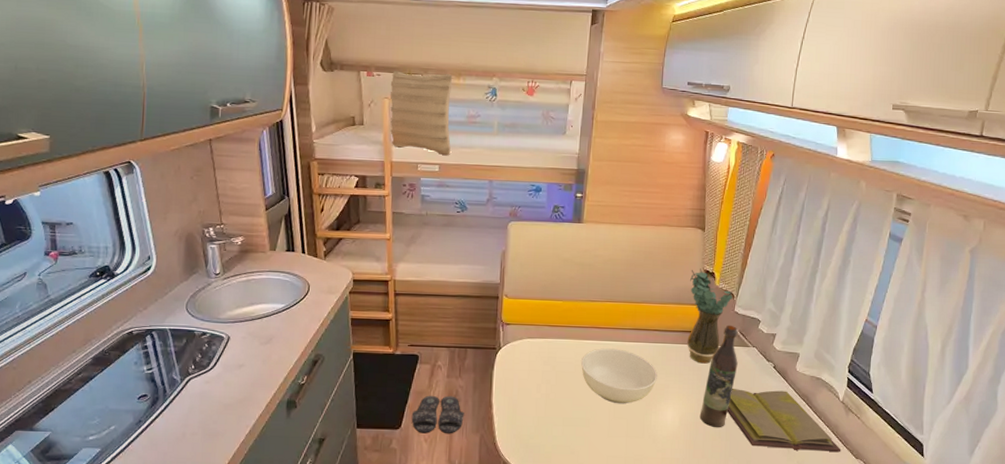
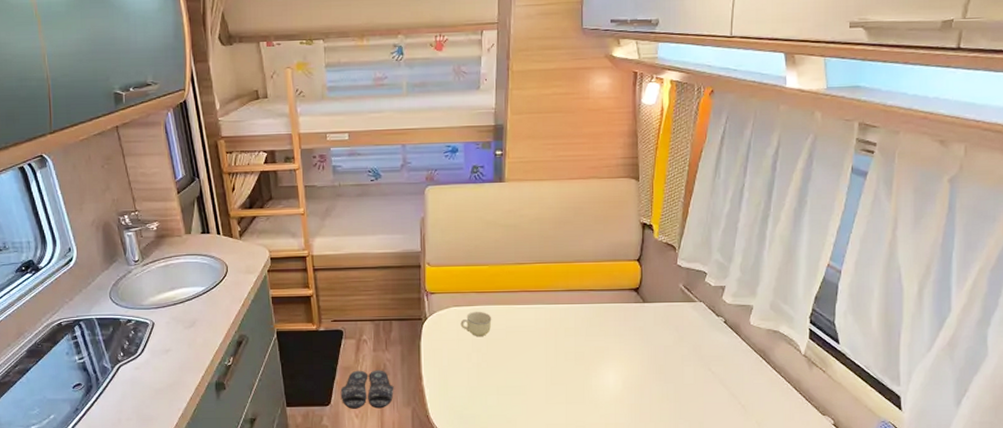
pillow: present [390,71,453,156] -> none [291,36,359,123]
cup: none [532,344,563,368] -> present [460,311,492,336]
bowl: present [581,348,657,404] -> none [513,312,596,370]
vase: present [687,268,732,364] -> none [626,221,674,323]
wine bottle: present [699,325,738,427] -> none [644,279,684,389]
diary: present [727,389,841,452] -> none [674,346,806,409]

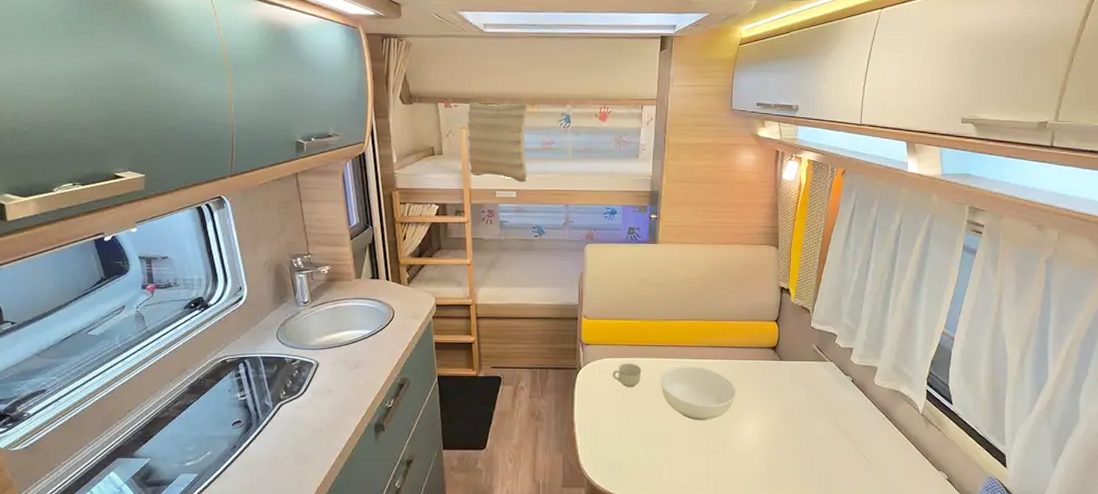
pillow: none [291,36,359,123] -> present [467,102,527,182]
slippers: present [340,370,394,409] -> none [496,416,547,454]
bowl: none [513,312,596,370] -> present [661,366,736,421]

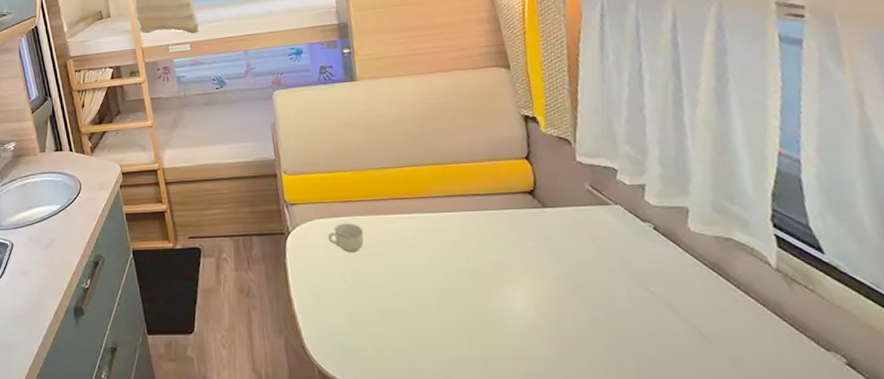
bowl: present [661,366,736,421] -> none [388,222,492,291]

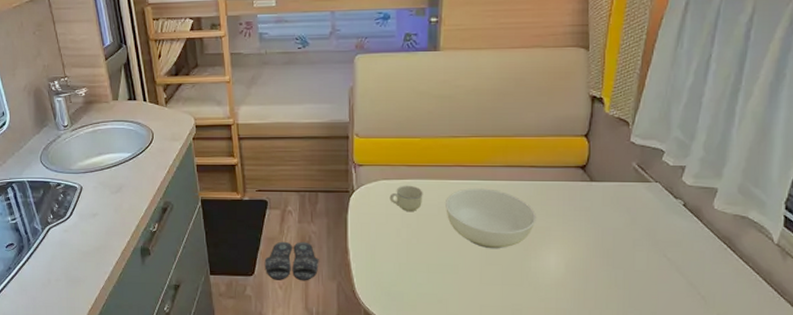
slippers: none [203,292,262,338] -> present [264,241,319,281]
bowl: none [388,222,492,291] -> present [446,188,536,249]

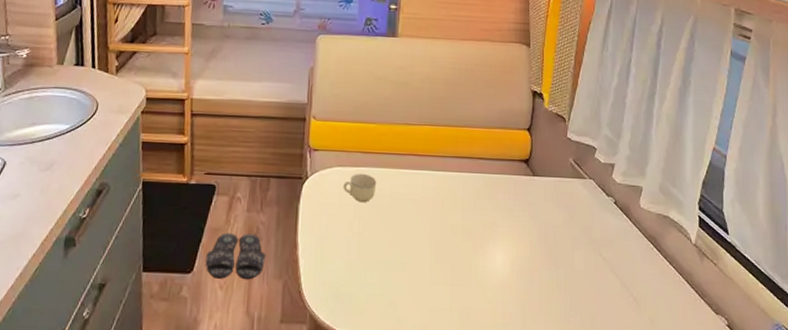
bowl: present [446,188,536,249] -> none [398,179,484,245]

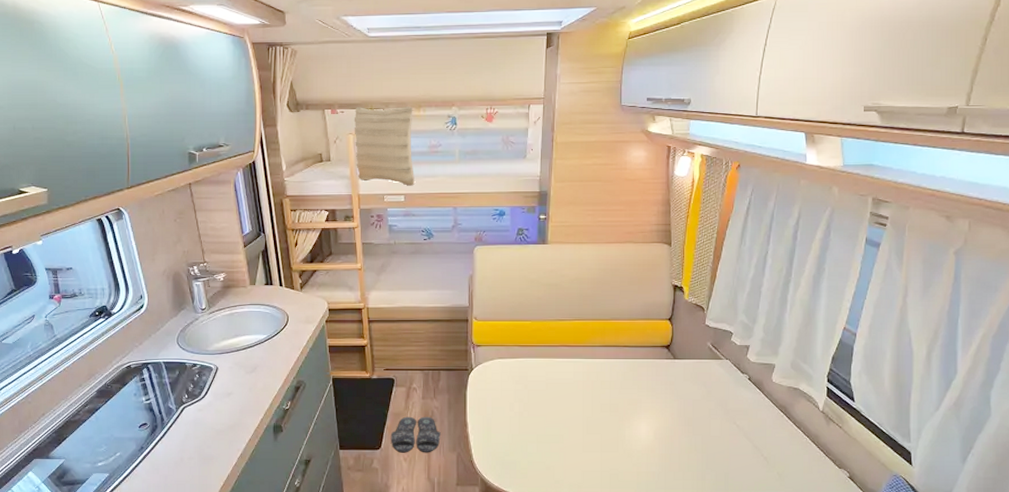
cup: present [343,173,377,202] -> none [504,363,533,387]

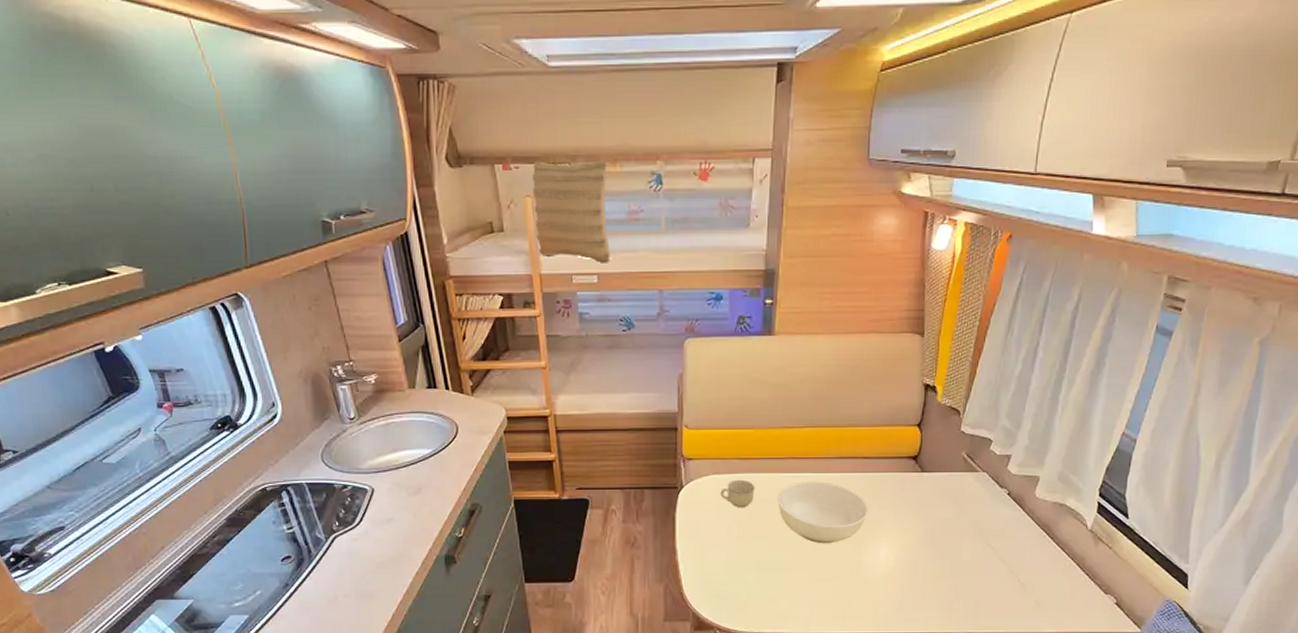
slippers: present [390,416,441,453] -> none [585,543,645,585]
cup: none [504,363,533,387] -> present [720,479,755,507]
bowl: none [553,366,629,420] -> present [778,481,868,544]

